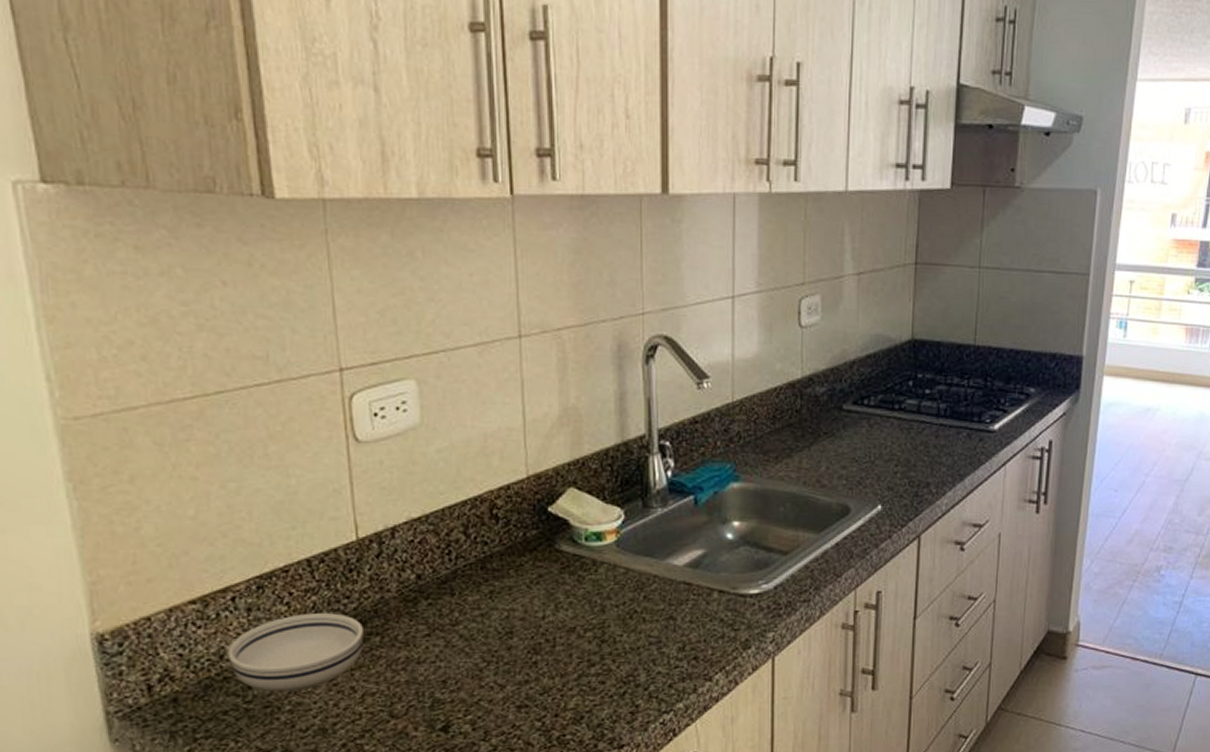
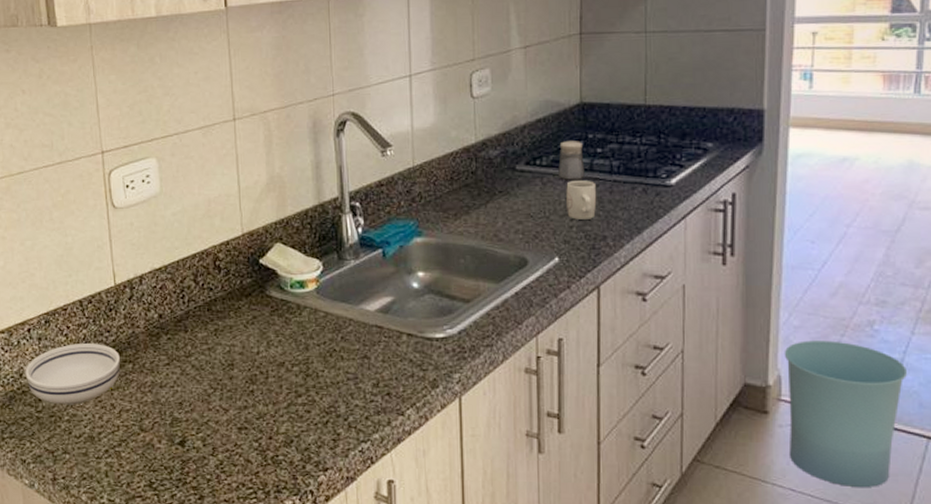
salt shaker: none [884,380,912,424] -> present [557,141,585,181]
mug: none [892,424,923,465] -> present [566,181,597,220]
waste bin: none [1082,586,1184,724] -> present [784,340,907,487]

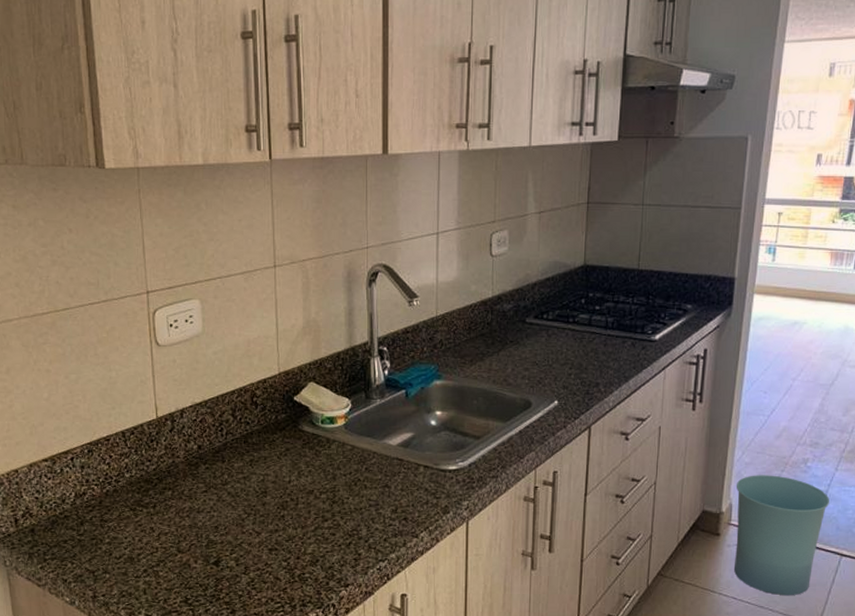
bowl: present [25,344,120,405] -> none [67,472,160,529]
salt shaker: present [557,141,585,181] -> none [561,298,584,334]
mug: present [566,181,597,220] -> none [567,334,594,368]

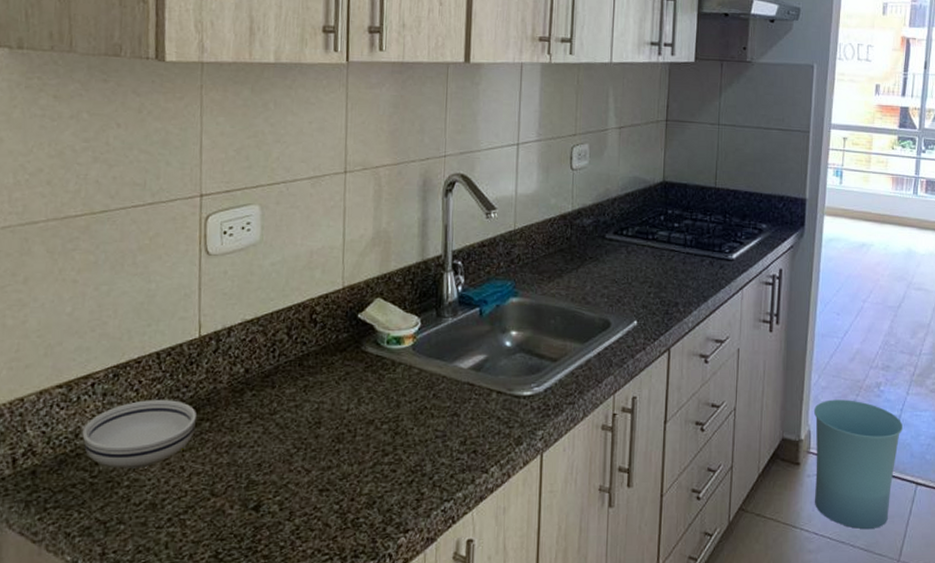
bowl: none [67,472,160,529] -> present [82,400,196,469]

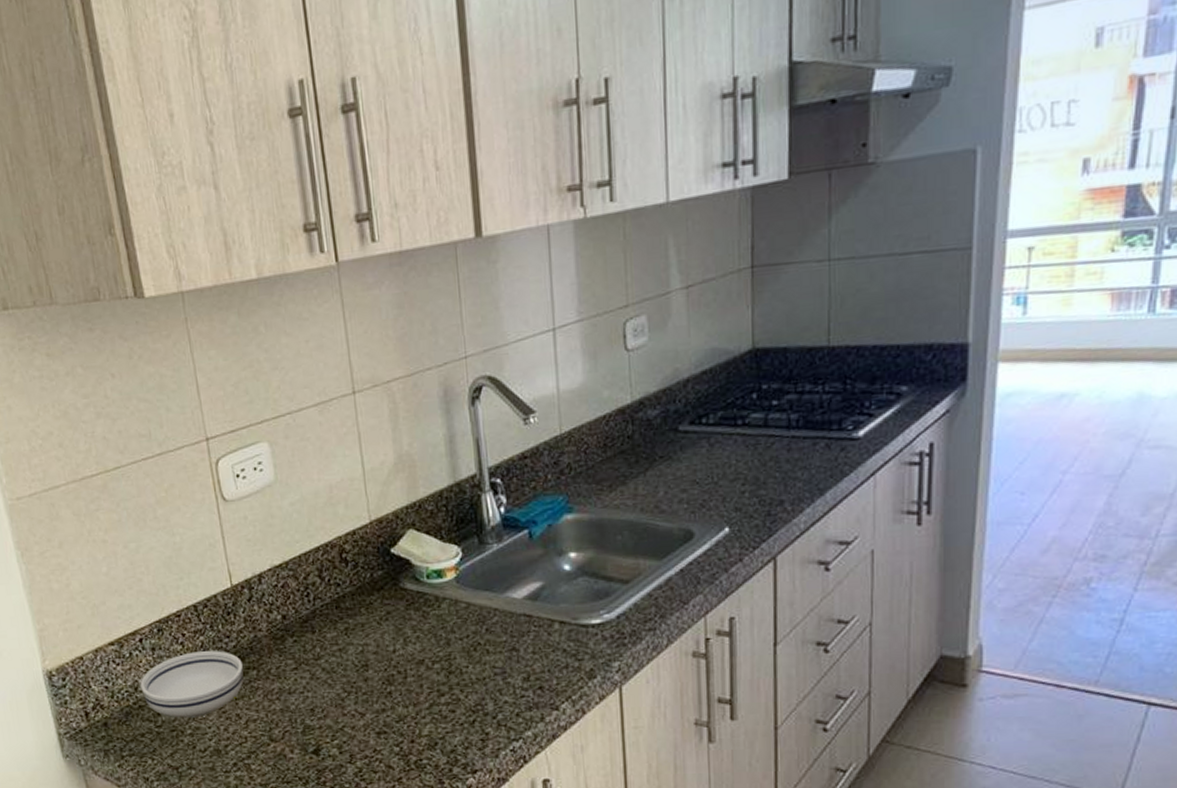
waste bin: present [813,399,903,529] -> none [986,603,1127,761]

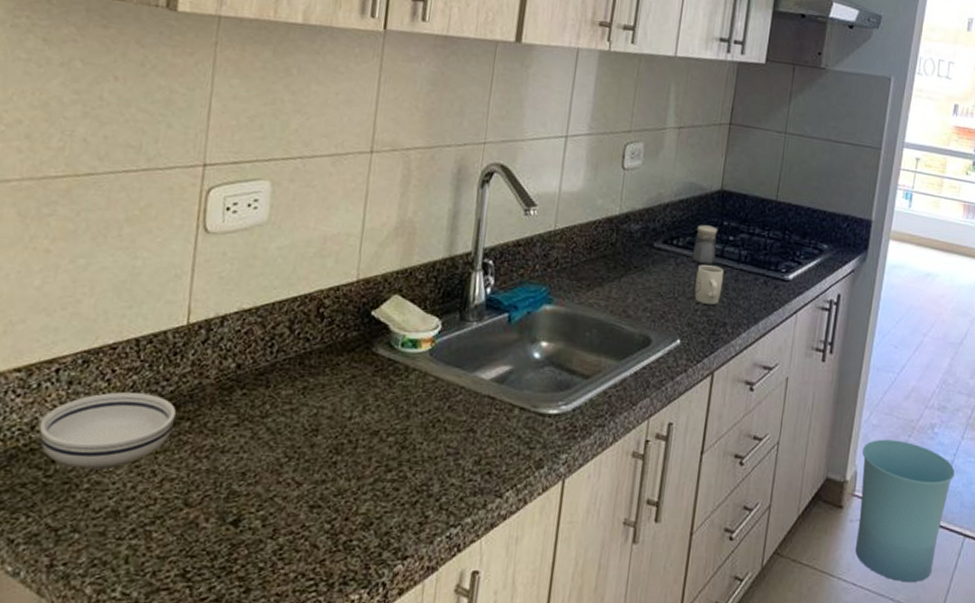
salt shaker: none [726,393,758,440] -> present [690,225,718,266]
mug: none [737,438,773,484] -> present [694,265,725,305]
waste bin: none [986,603,1127,761] -> present [855,439,955,582]

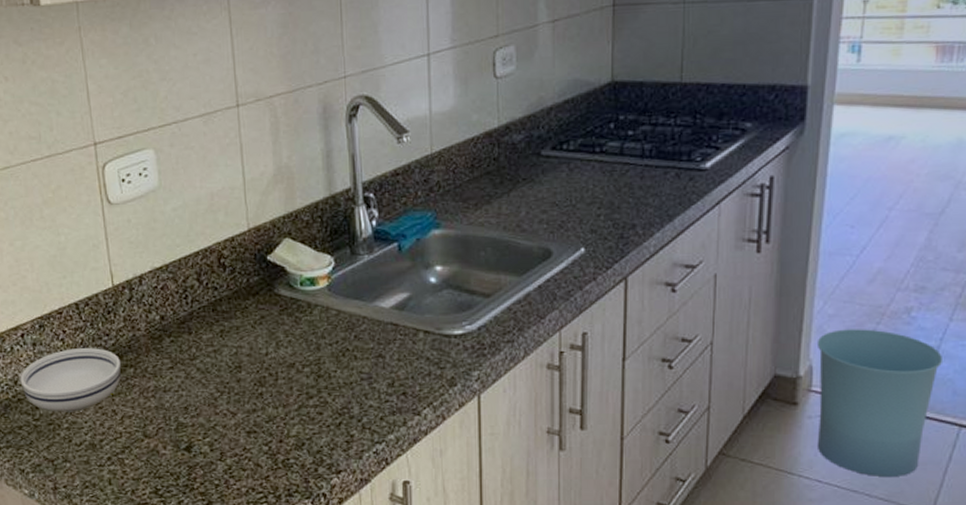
salt shaker: present [690,225,718,266] -> none [585,123,614,167]
mug: present [694,265,725,305] -> none [594,165,627,208]

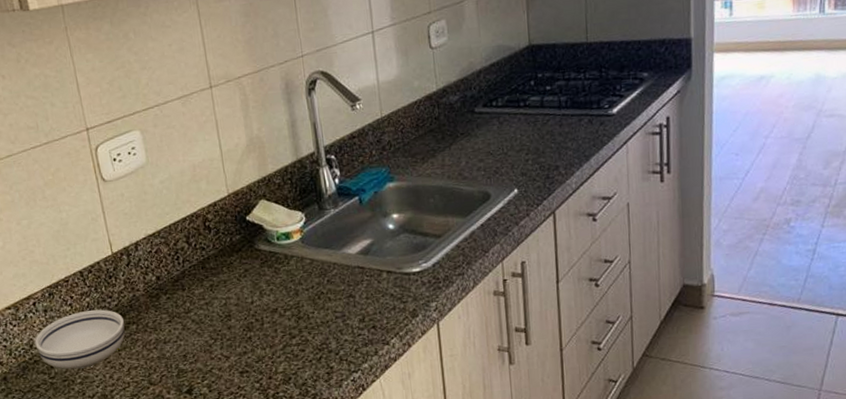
waste bin: present [816,329,942,476] -> none [715,239,818,364]

